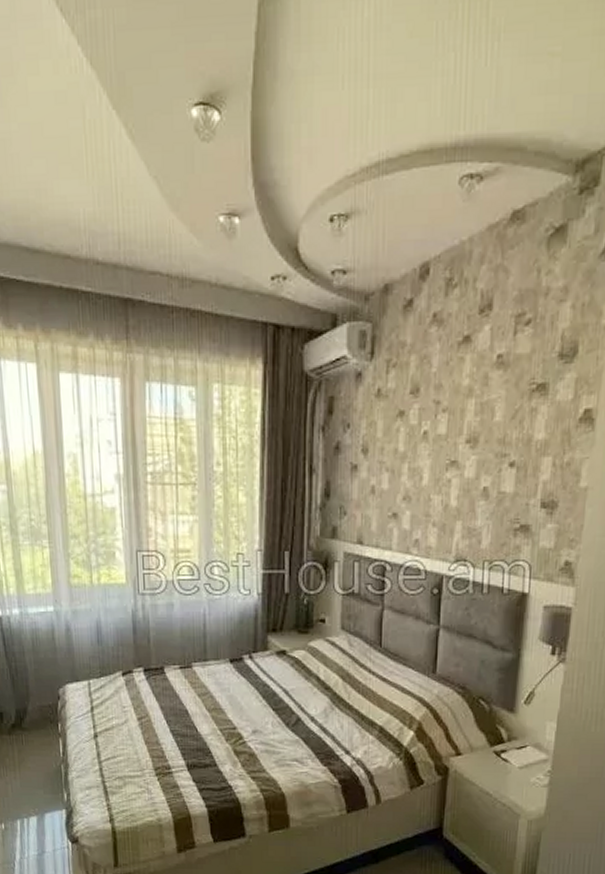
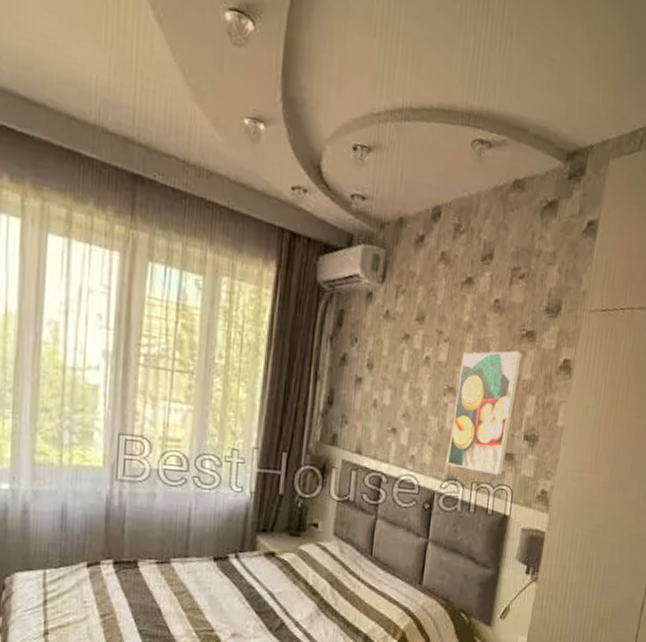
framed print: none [454,409,535,550] -> present [447,350,523,476]

